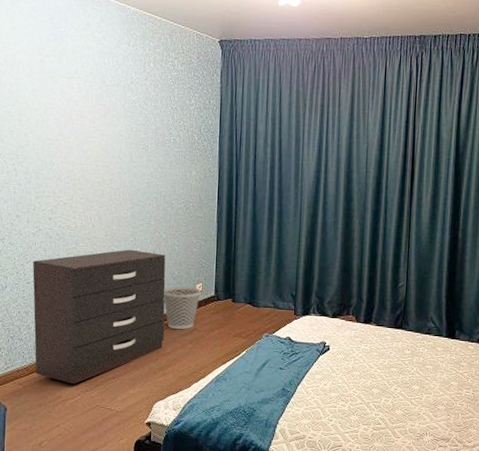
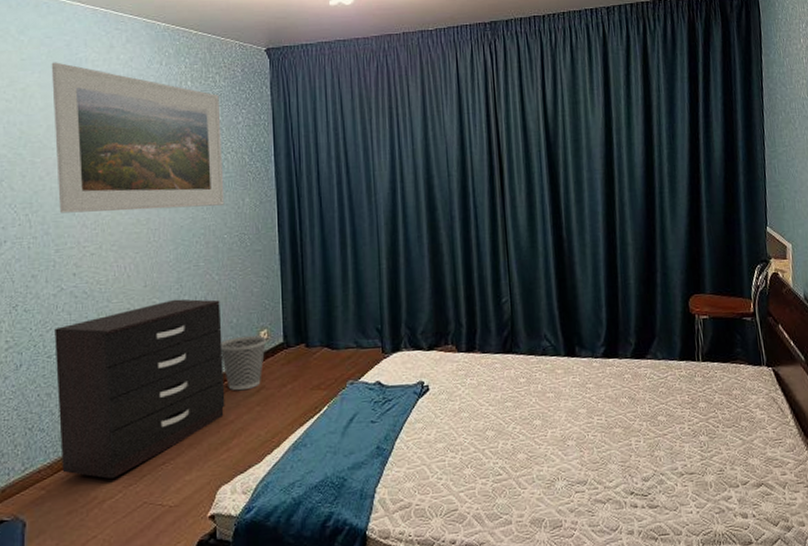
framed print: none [37,33,177,175] -> present [51,62,225,213]

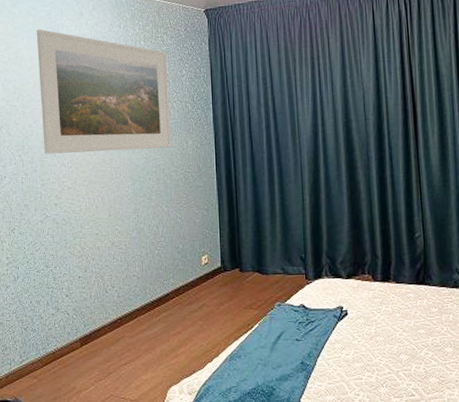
dresser: present [55,299,225,480] -> none [42,227,174,374]
wastebasket: present [221,335,267,391] -> none [170,259,208,307]

